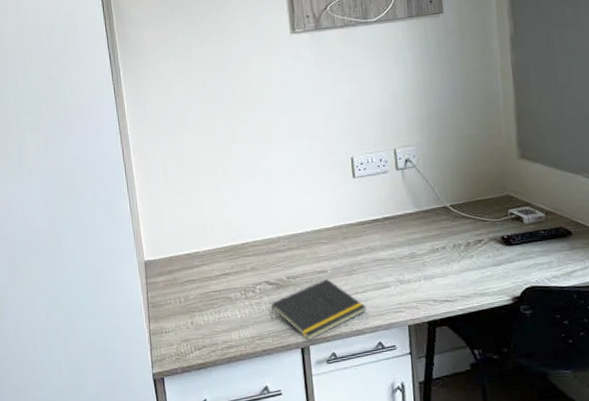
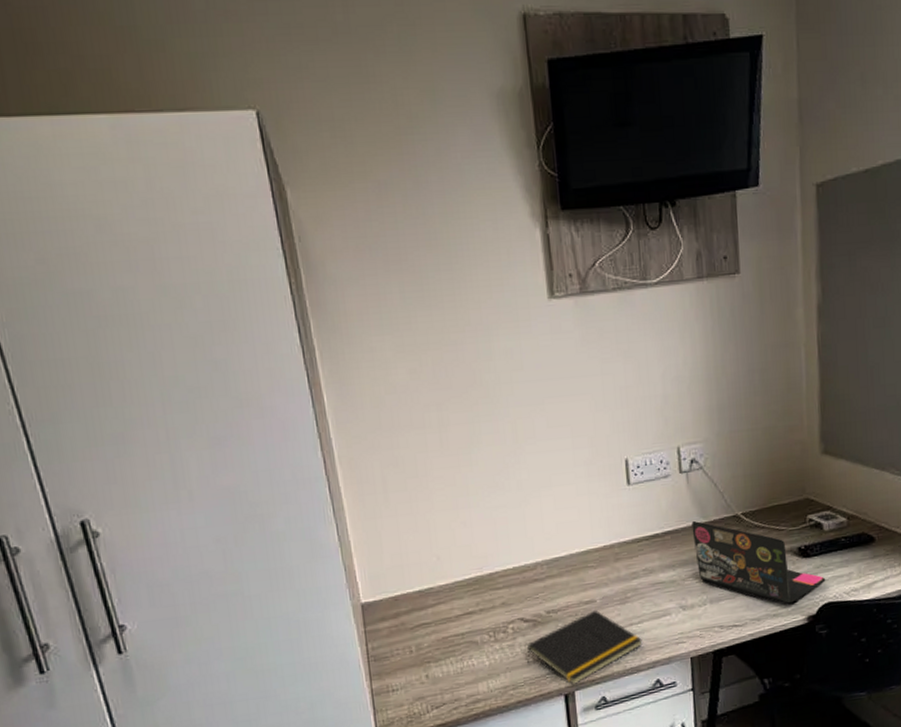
laptop: none [407,209,528,286] -> present [691,520,826,605]

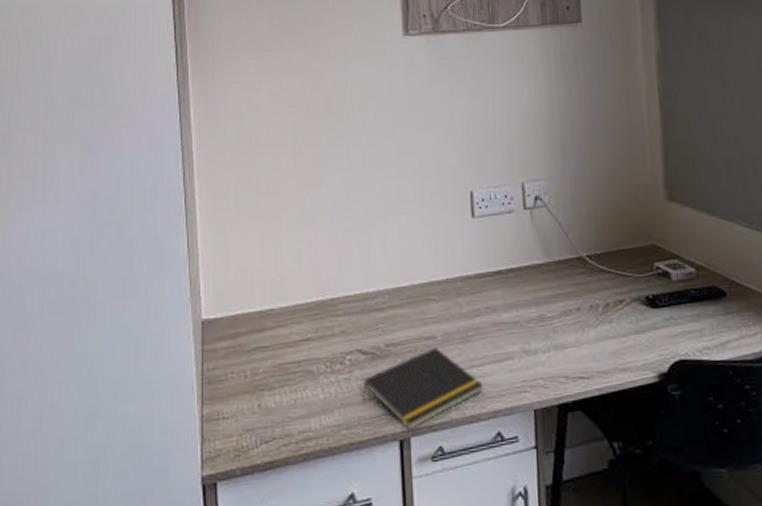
laptop: present [691,520,826,605] -> none [535,259,677,359]

